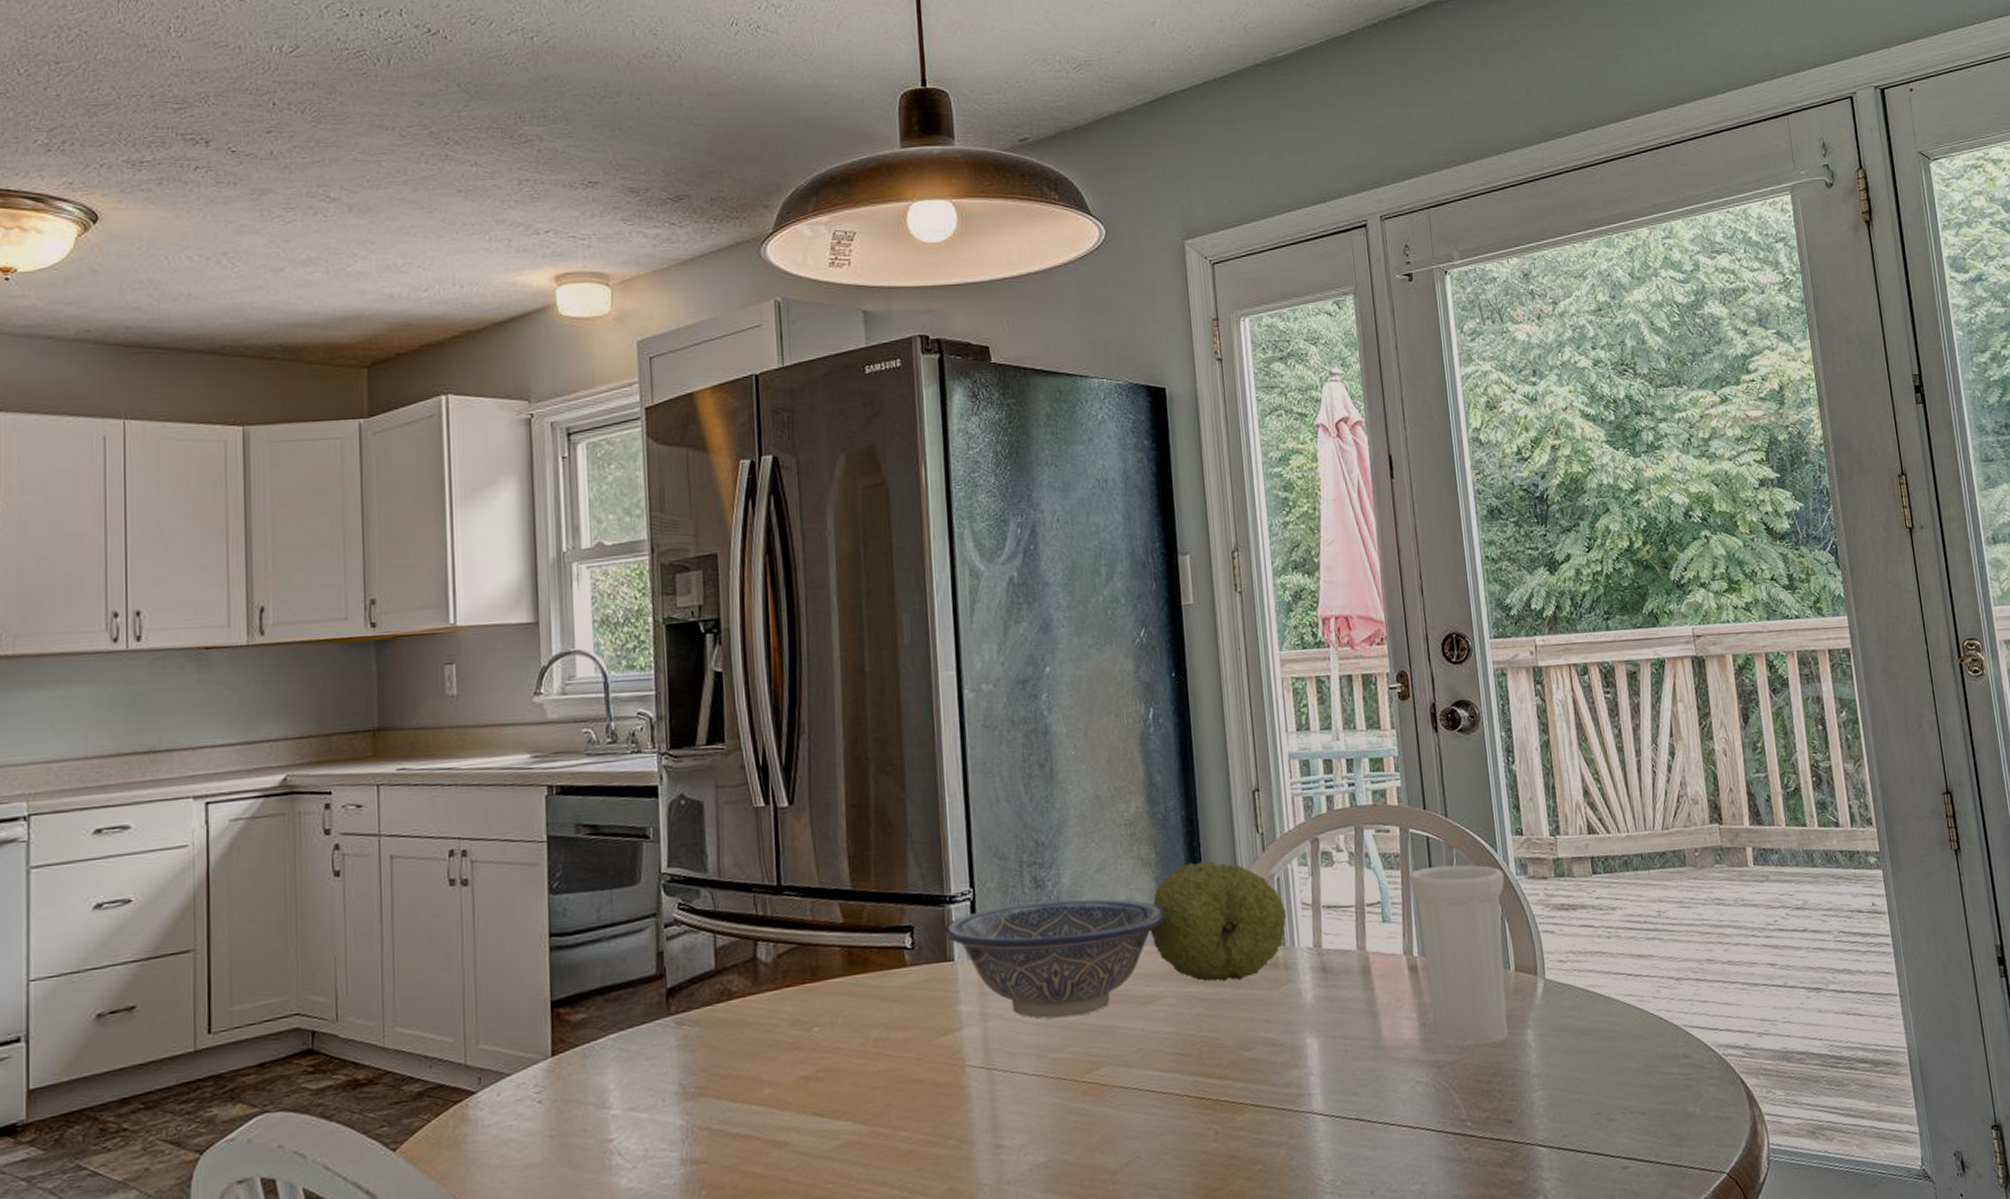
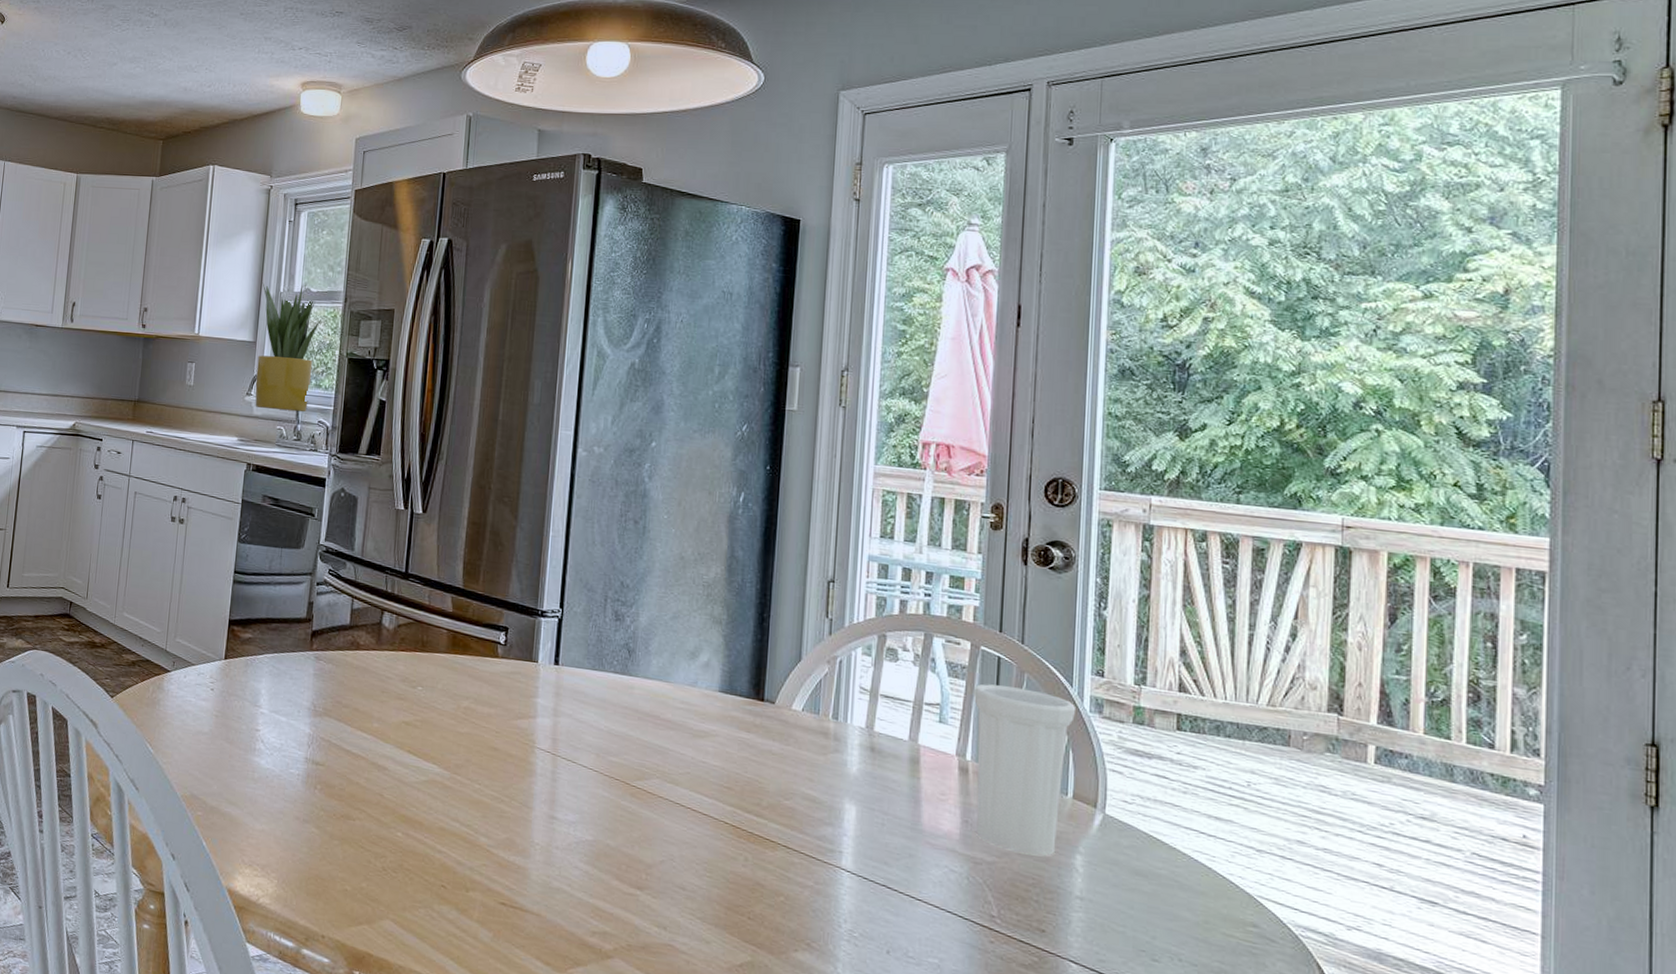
planter: none [536,534,625,709] -> present [255,282,323,413]
decorative bowl: present [942,898,1167,1019] -> none [531,628,730,733]
fruit: present [1150,861,1287,982] -> none [712,630,845,740]

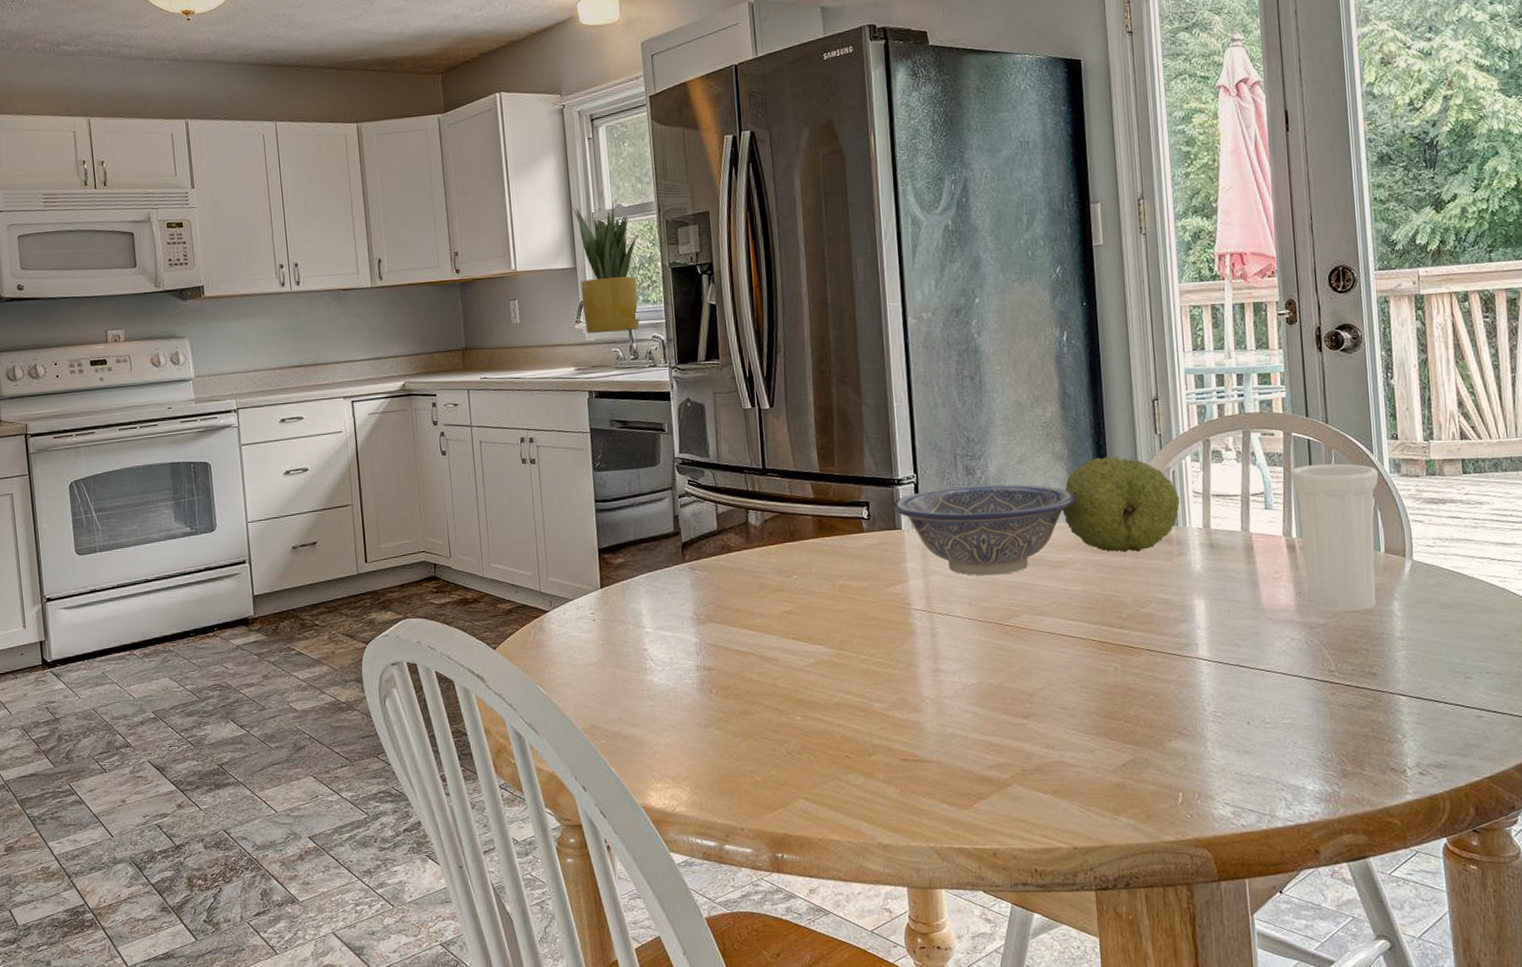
decorative bowl: none [531,628,730,733] -> present [892,484,1077,576]
fruit: none [712,630,845,740] -> present [1062,456,1180,553]

